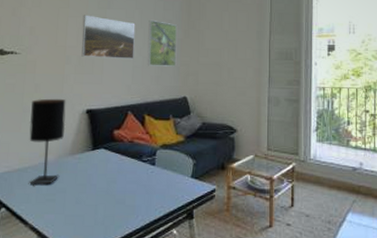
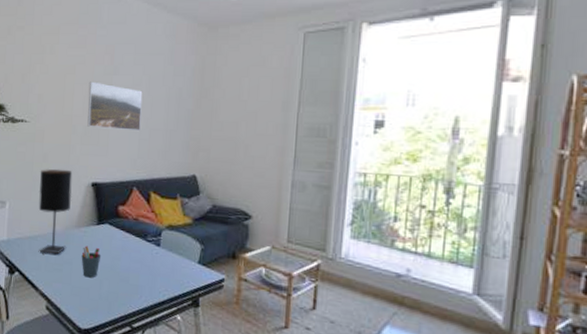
pen holder: none [75,172,97,204] -> present [81,246,102,278]
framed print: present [147,19,177,67] -> none [154,87,188,141]

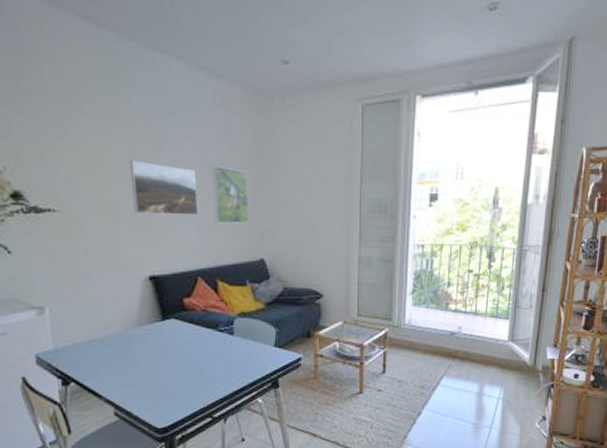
table lamp: present [38,168,73,255] -> none [83,264,129,358]
pen holder: present [81,246,102,278] -> none [147,344,171,377]
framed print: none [154,87,188,141] -> present [212,165,250,224]

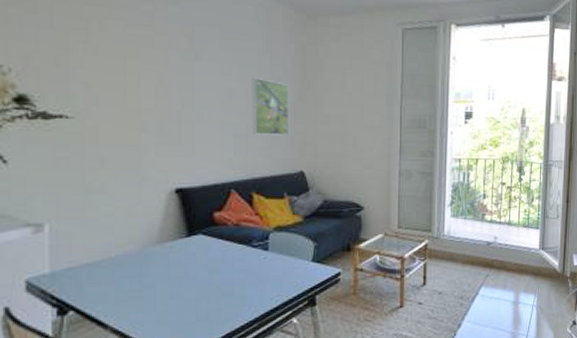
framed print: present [129,160,198,215] -> none [161,68,235,126]

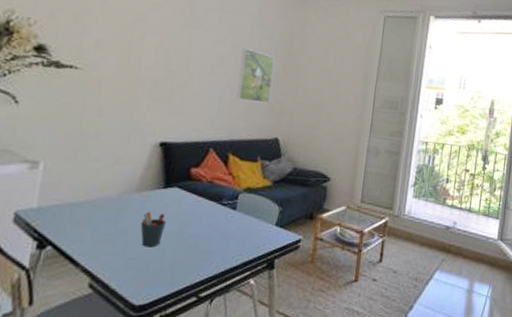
pen holder: none [168,263,196,300] -> present [140,211,167,247]

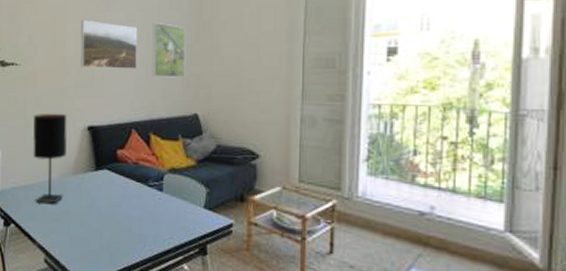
table lamp: none [84,124,136,223] -> present [32,113,68,204]
pen holder: present [140,211,167,247] -> none [79,193,101,228]
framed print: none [158,32,227,90] -> present [80,19,138,69]

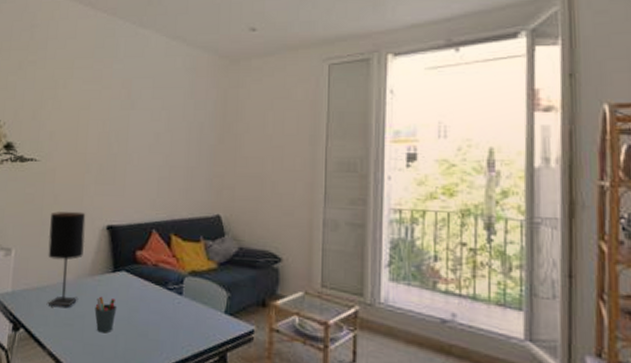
pen holder: none [79,193,101,228] -> present [94,296,117,333]
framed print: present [80,19,138,69] -> none [102,117,162,168]
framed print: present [151,22,186,78] -> none [174,122,210,178]

